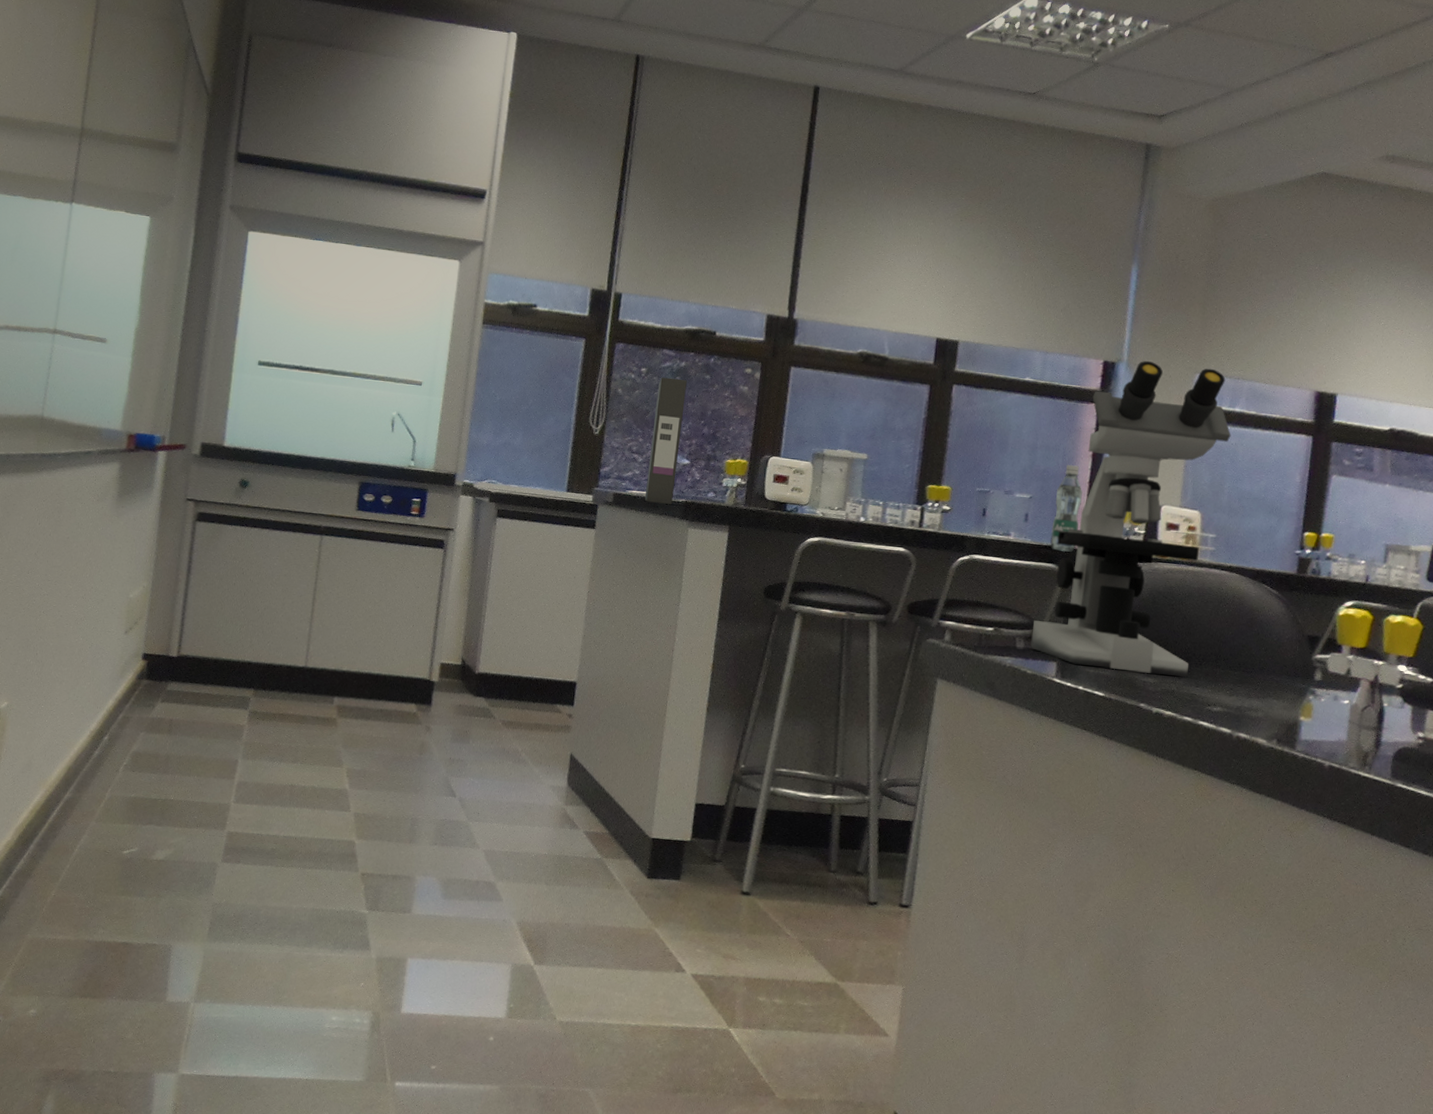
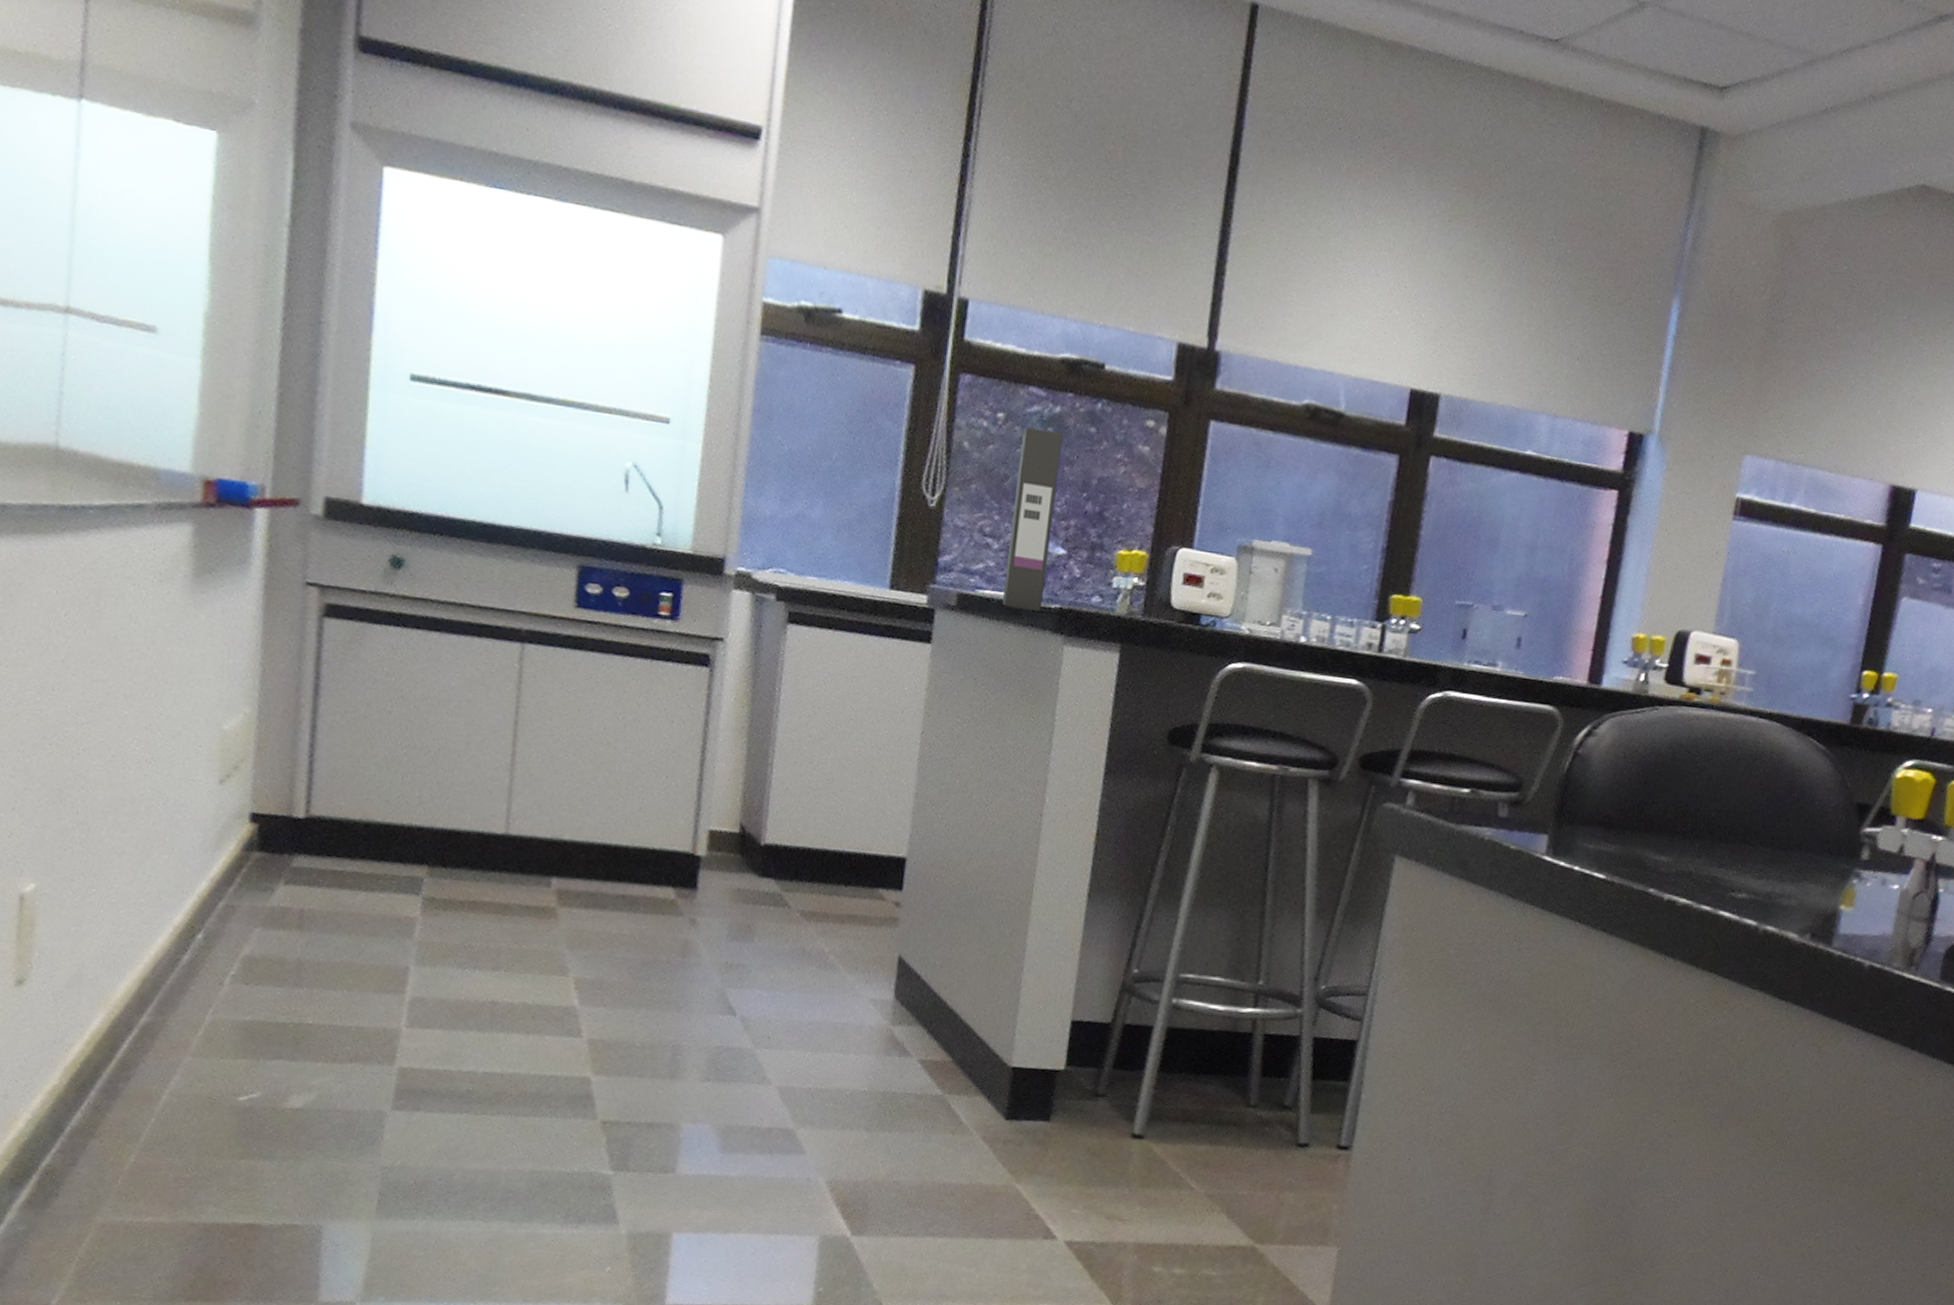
microscope: present [1030,360,1231,678] -> none [1516,434,1784,856]
bottle: present [1050,465,1082,552] -> none [1547,572,1592,690]

